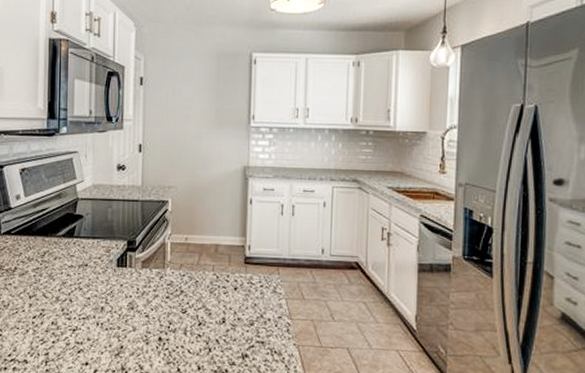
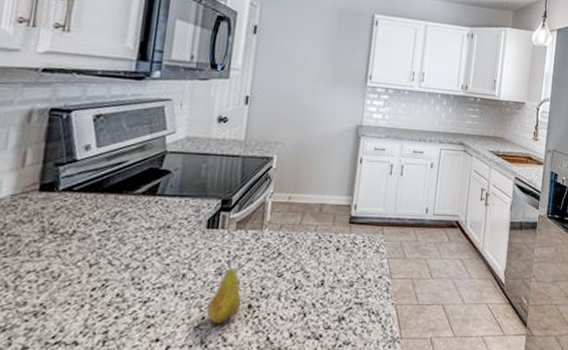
fruit: none [124,297,152,353] -> present [206,261,241,323]

